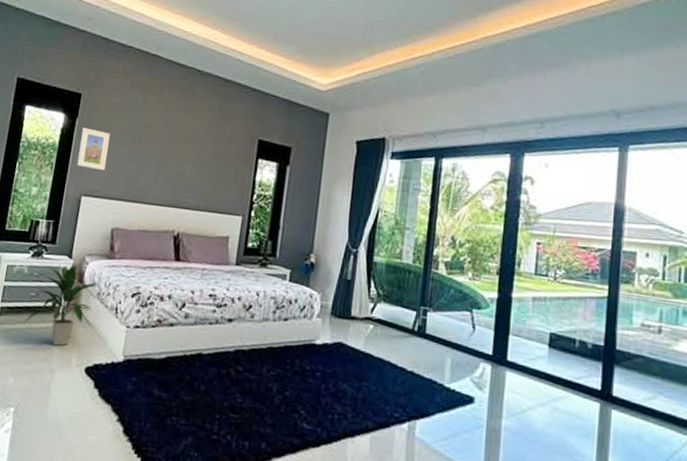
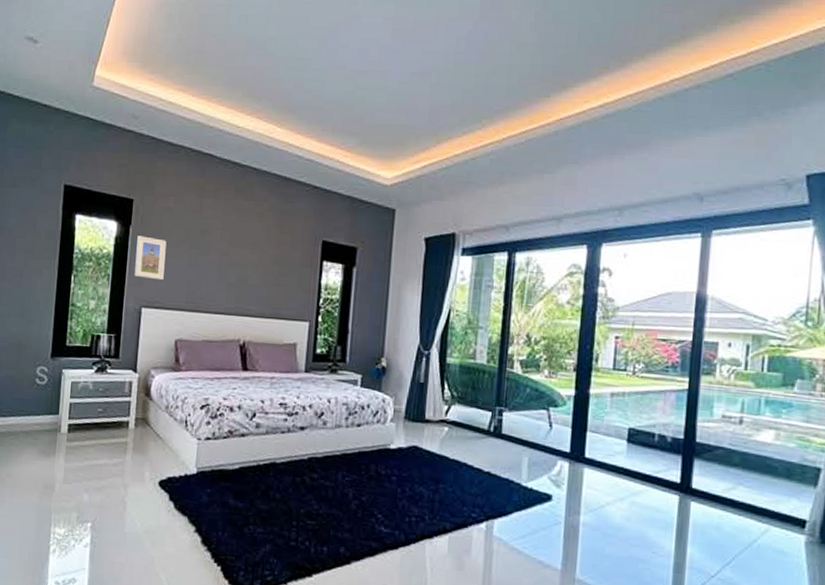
indoor plant: present [25,264,100,346] -> none [94,378,168,460]

